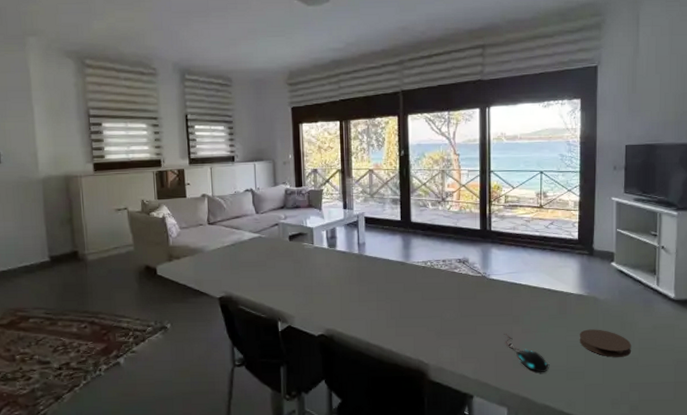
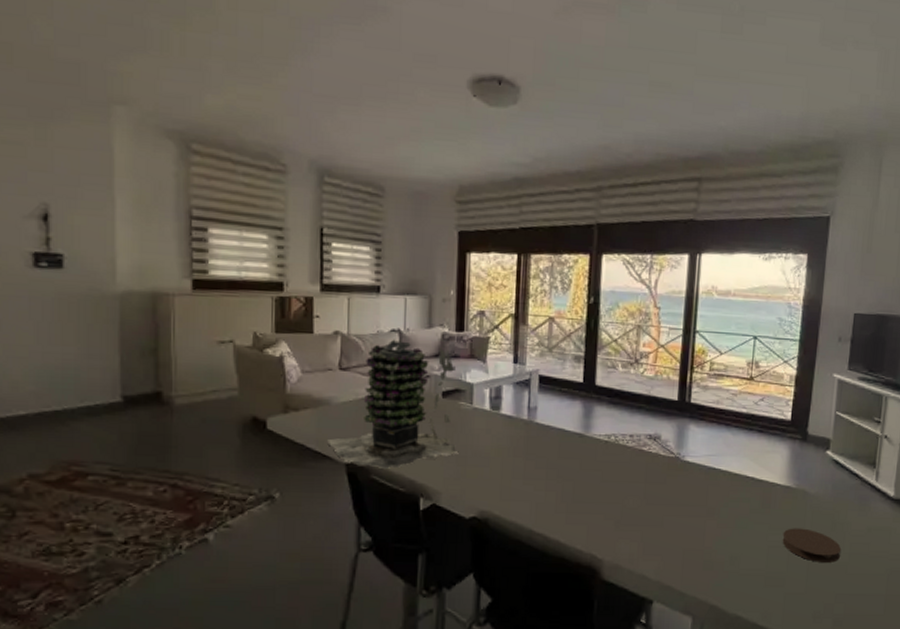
succulent plant: none [202,190,305,300] -> present [326,334,457,469]
mouse: present [504,334,549,372] -> none [695,528,745,576]

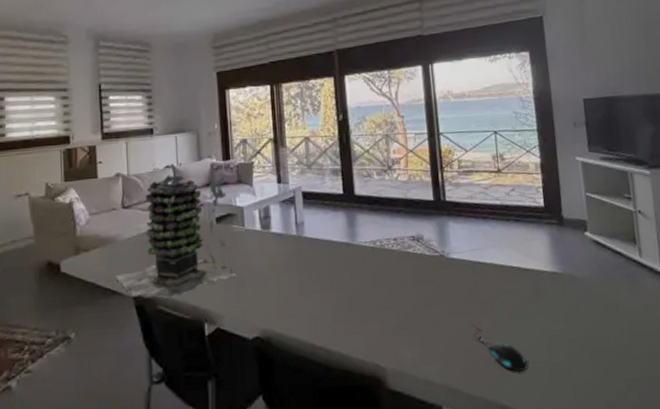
mouse: none [695,528,745,576] -> present [471,325,529,372]
coaster: present [782,528,842,563] -> none [559,313,622,348]

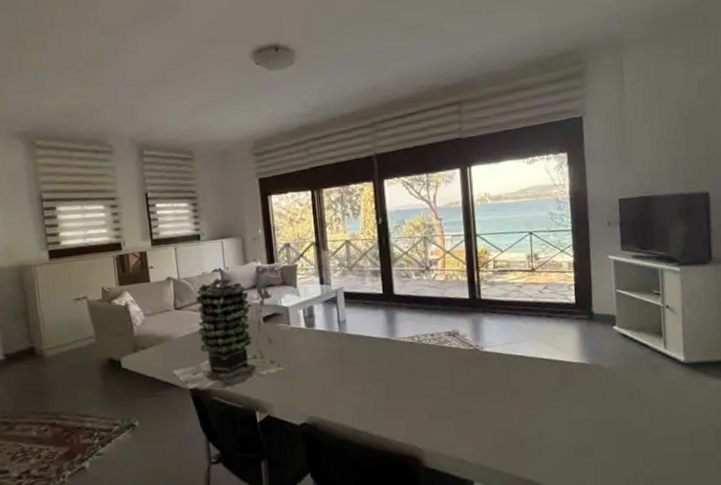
mouse: present [471,325,529,372] -> none [502,411,554,451]

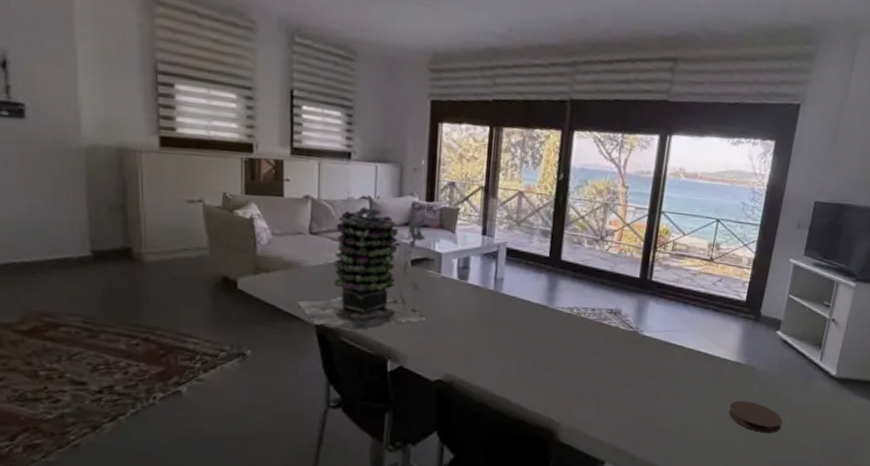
coaster: none [584,400,643,430] -> present [728,400,783,433]

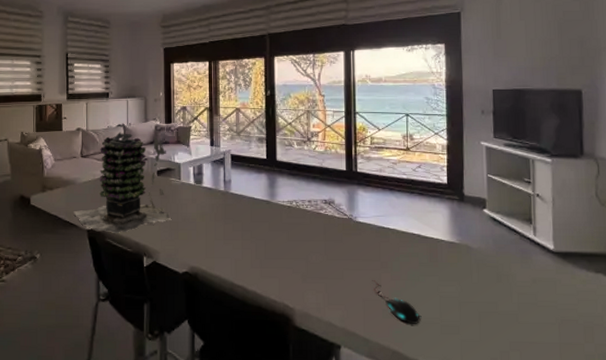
mouse: none [648,397,692,443] -> present [372,280,421,324]
coaster: present [728,400,783,433] -> none [452,279,510,312]

